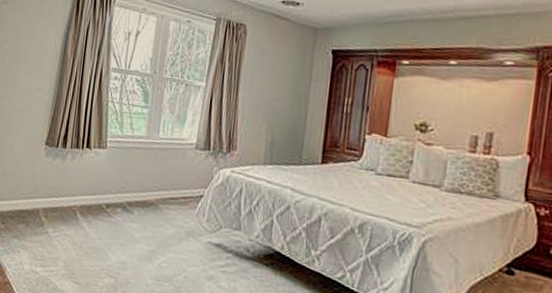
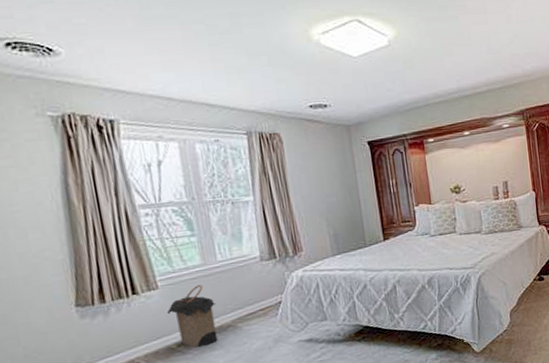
laundry hamper: none [107,155,148,216] -> present [166,285,218,348]

